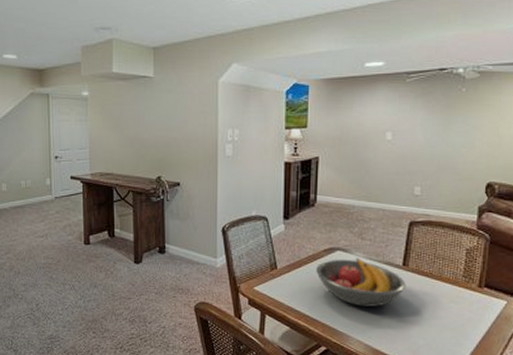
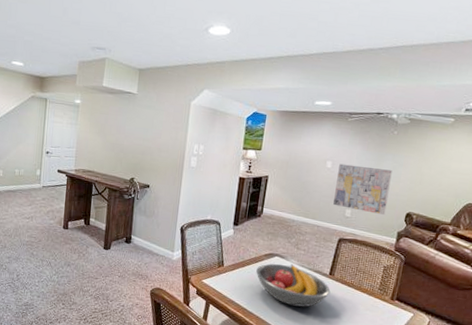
wall art: none [399,133,465,188] -> present [333,163,392,215]

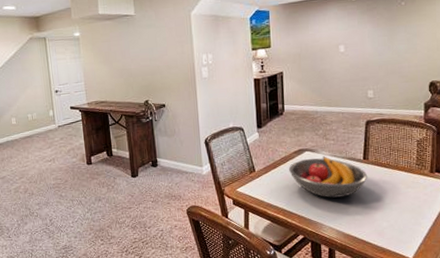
wall art: present [333,163,392,215] -> none [352,42,408,89]

